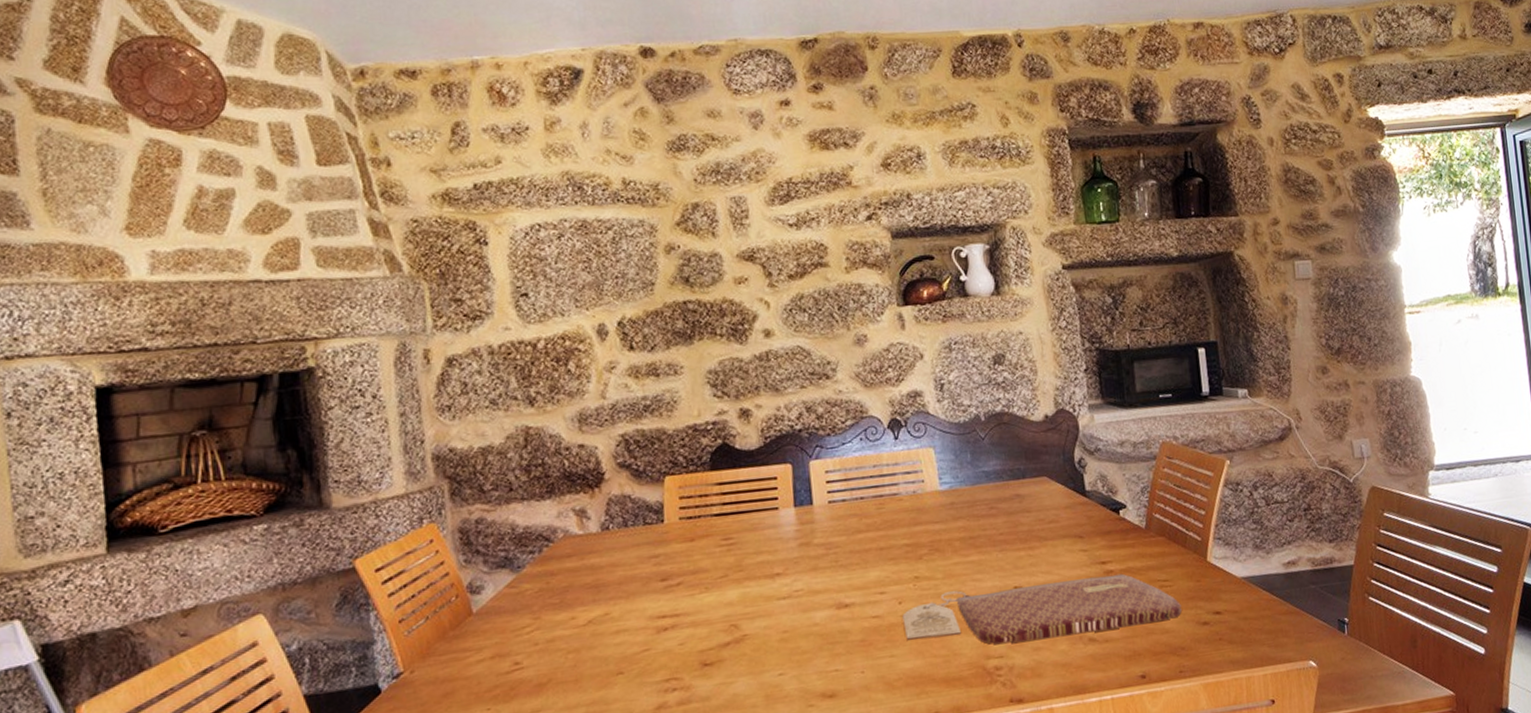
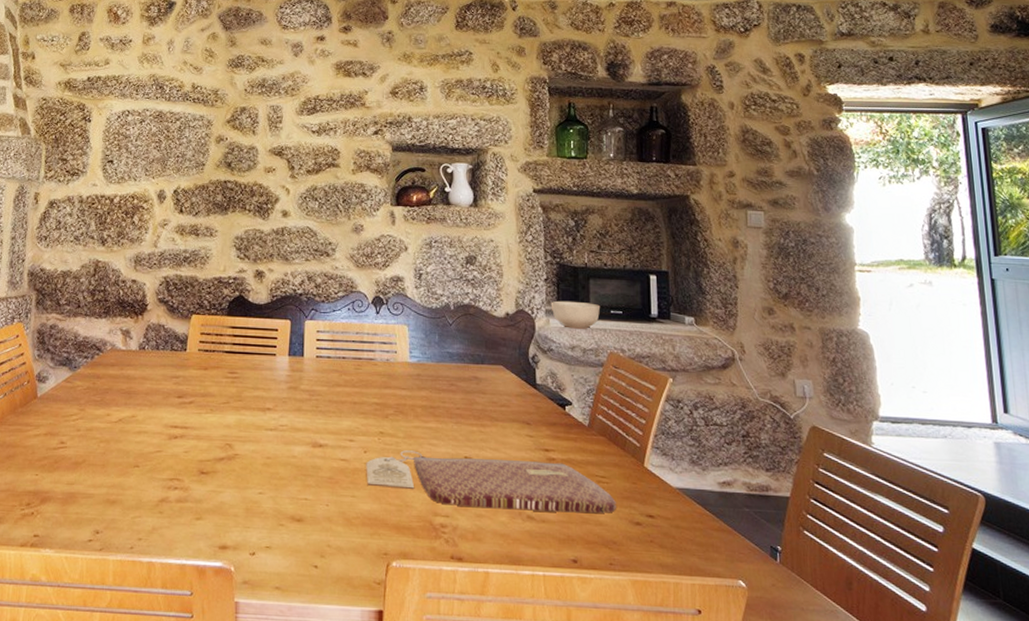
bowl: none [1093,389,1148,422] -> present [550,300,601,329]

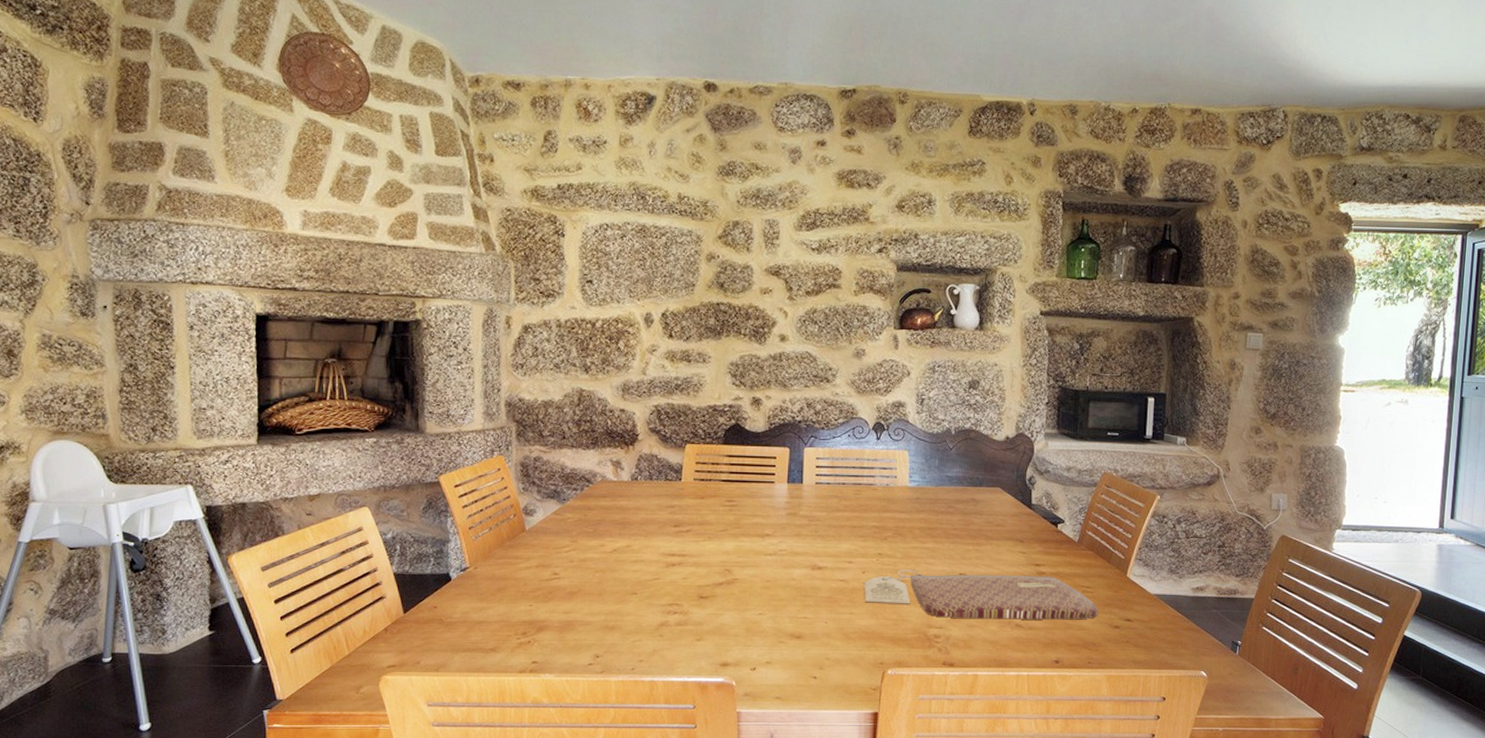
bowl: present [550,300,601,329] -> none [1050,423,1099,451]

